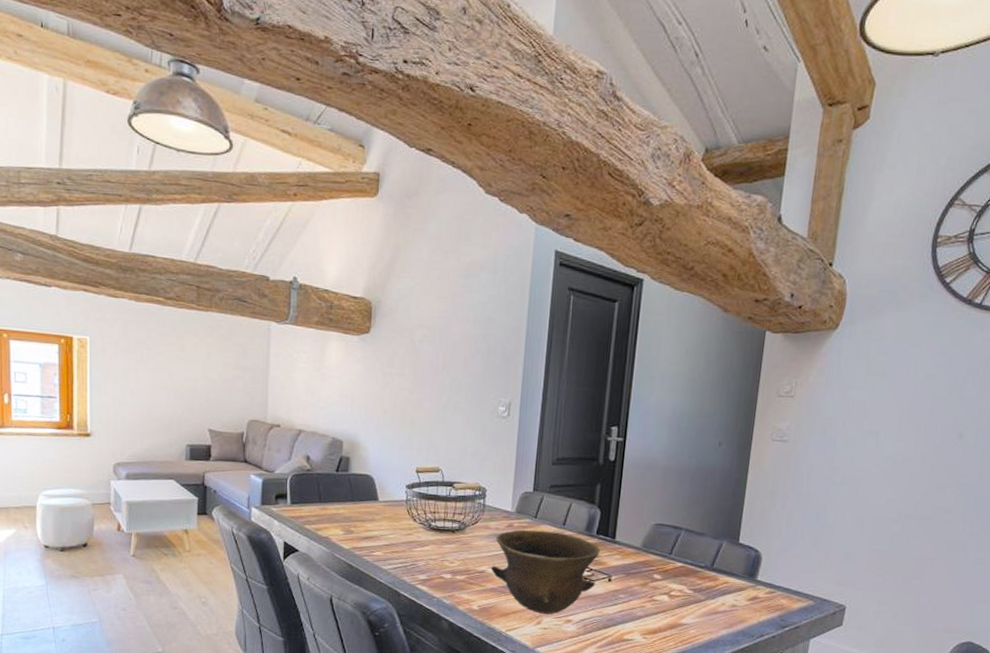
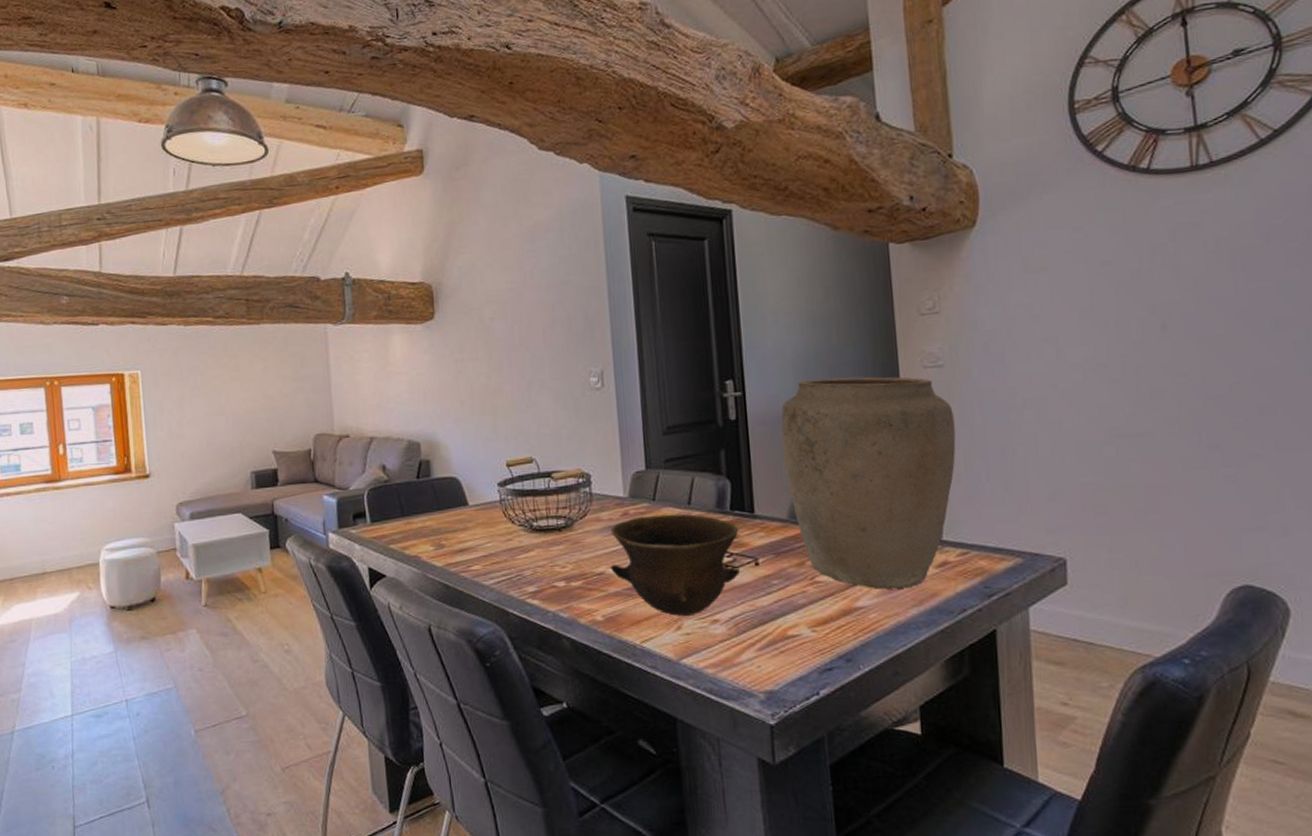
vase: none [646,436,787,613] -> present [781,376,956,589]

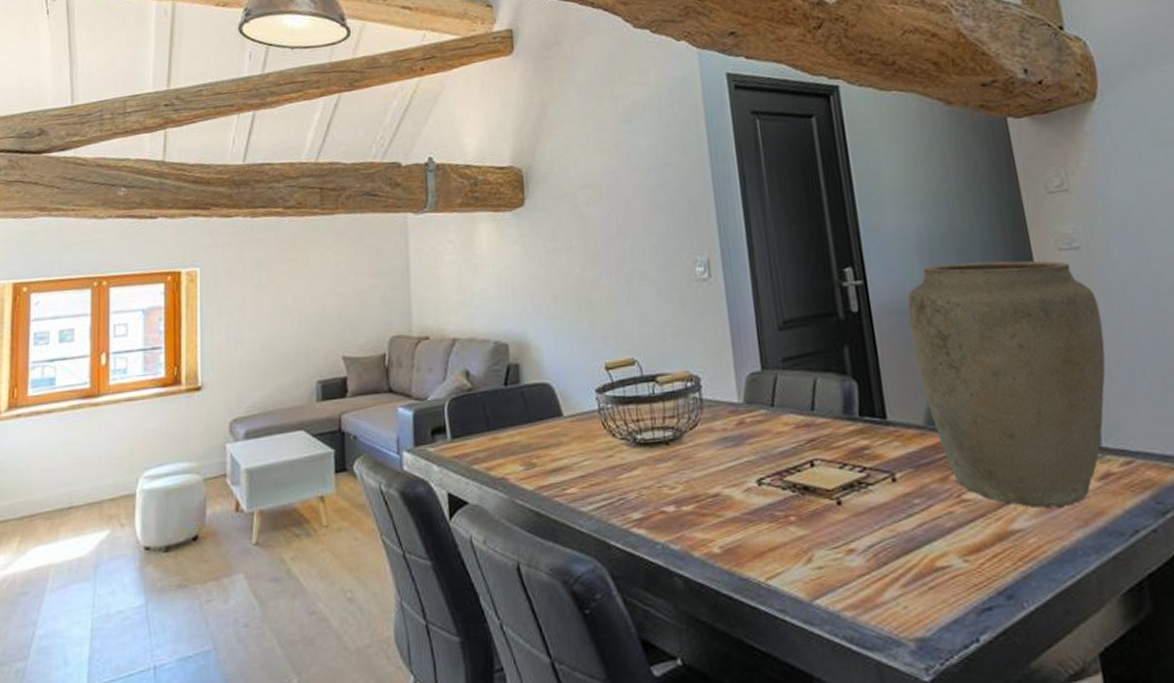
bowl: present [610,514,740,616] -> none [725,422,875,546]

